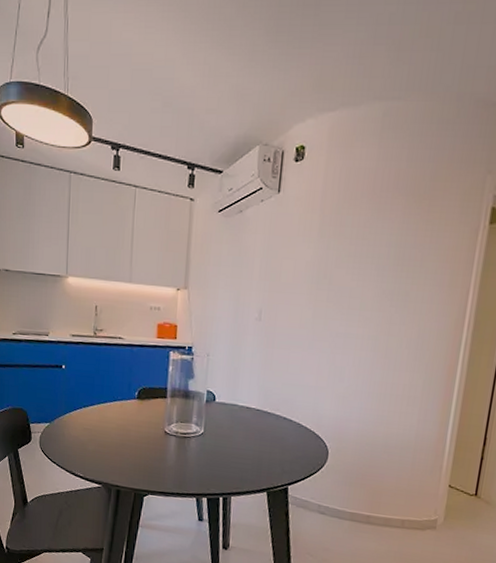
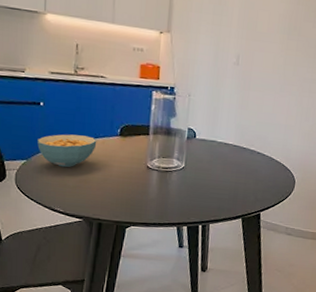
cereal bowl: none [60,397,115,432] -> present [37,134,97,168]

